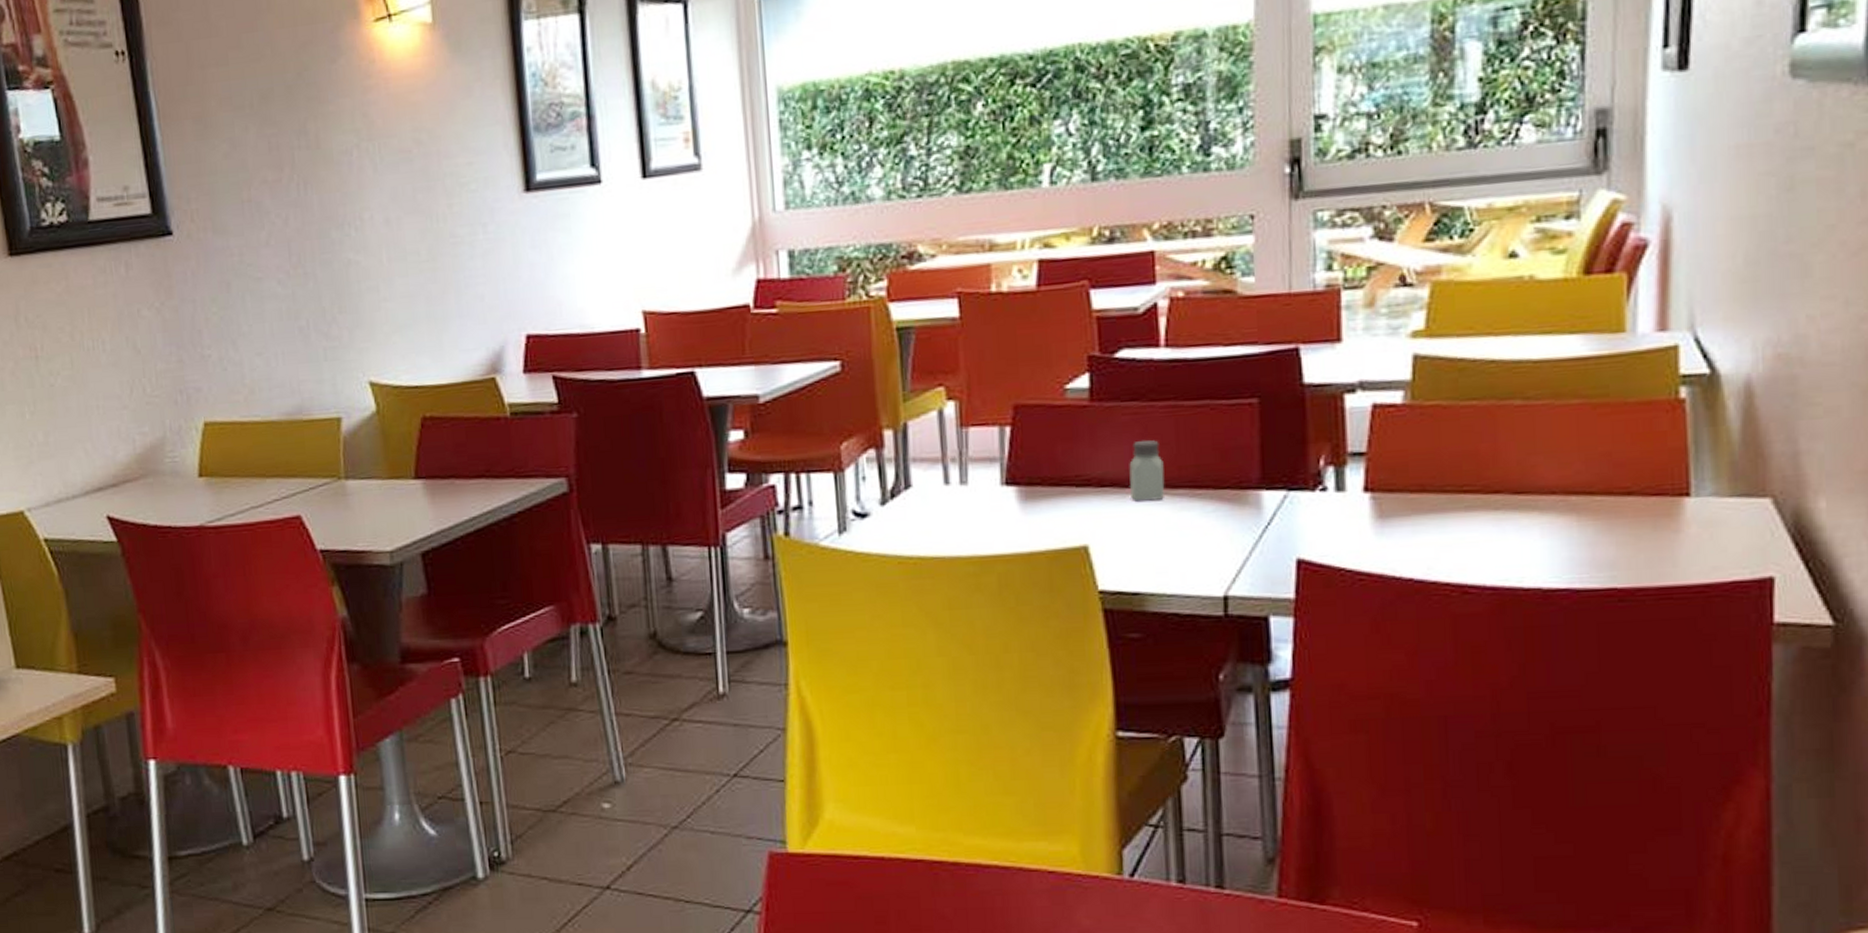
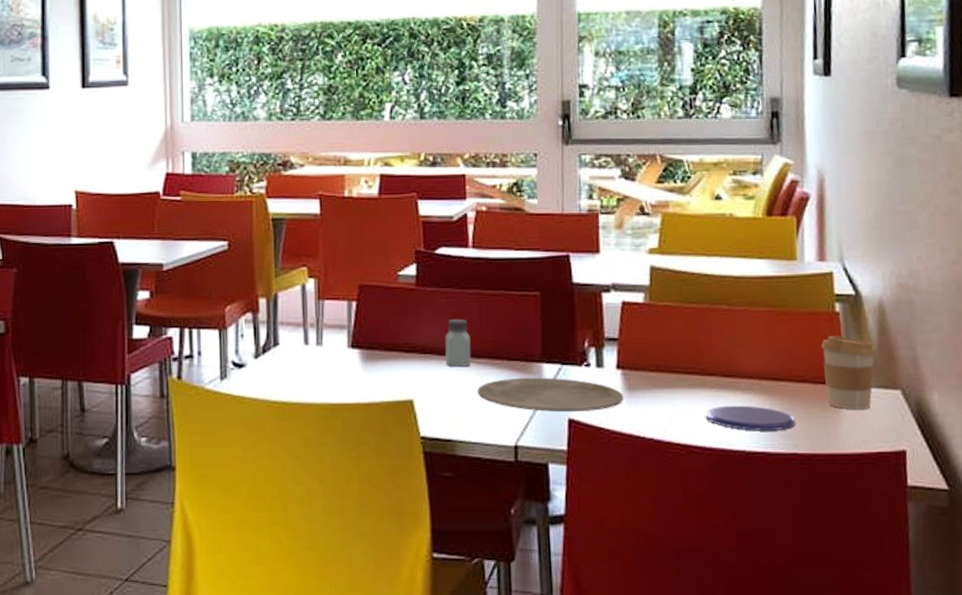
plate: none [1173,508,1374,552] -> present [477,377,624,412]
saucer: none [1488,529,1616,561] -> present [706,405,796,430]
coffee cup: none [1657,430,1738,527] -> present [821,336,877,410]

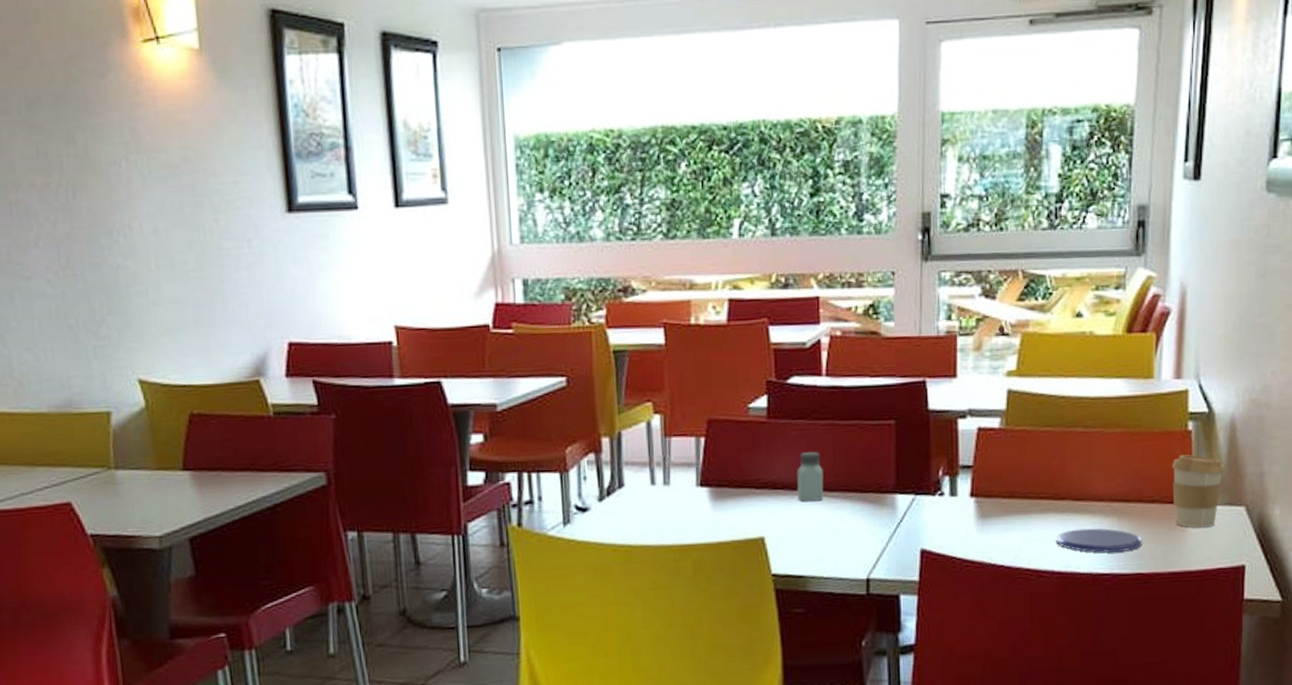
plate: present [477,377,624,412] -> none [830,508,977,543]

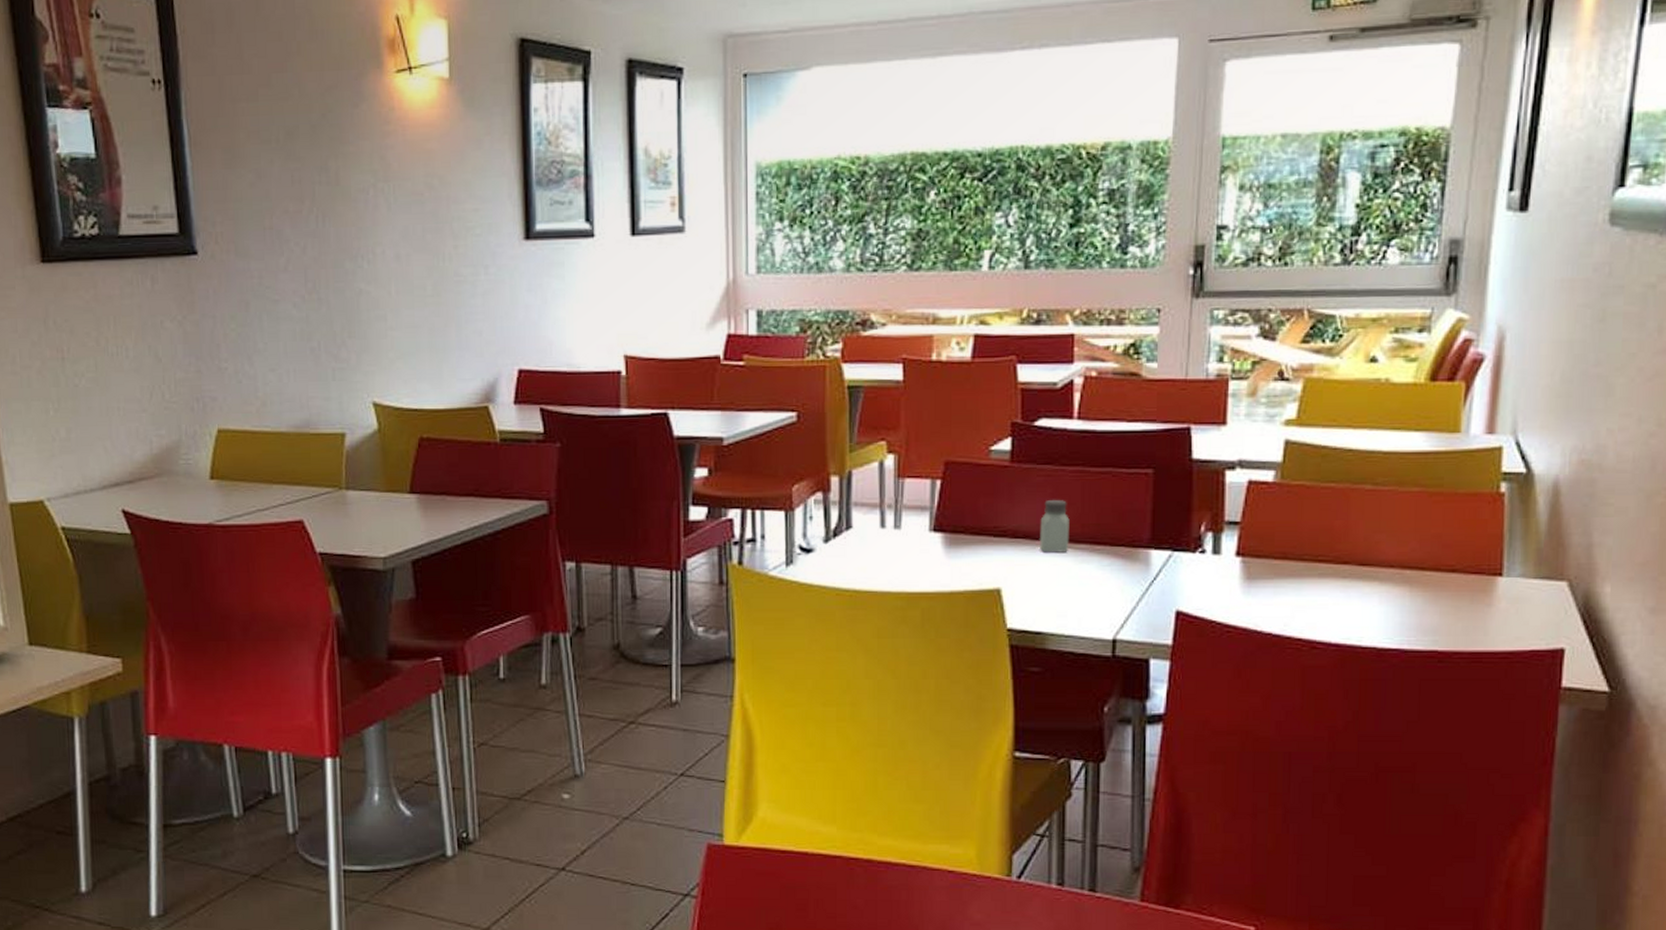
saucer: present [1056,528,1143,553] -> none [1335,597,1439,625]
coffee cup: present [1172,455,1225,528] -> none [1478,520,1544,603]

